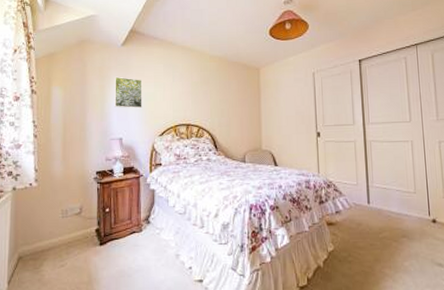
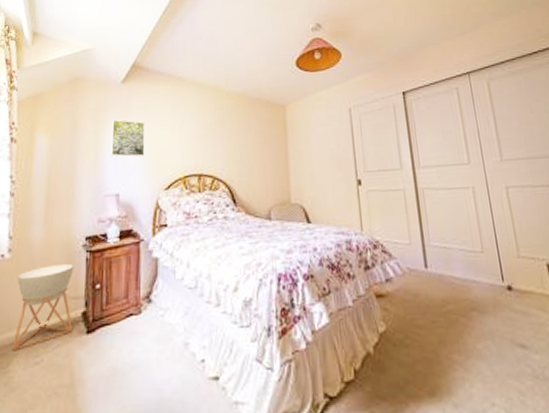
planter: none [43,192,88,257] -> present [12,264,74,351]

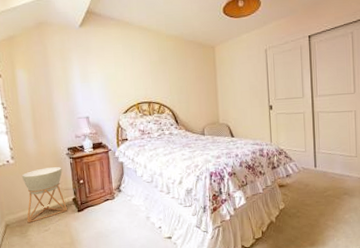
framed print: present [111,119,145,157] -> none [76,58,105,89]

